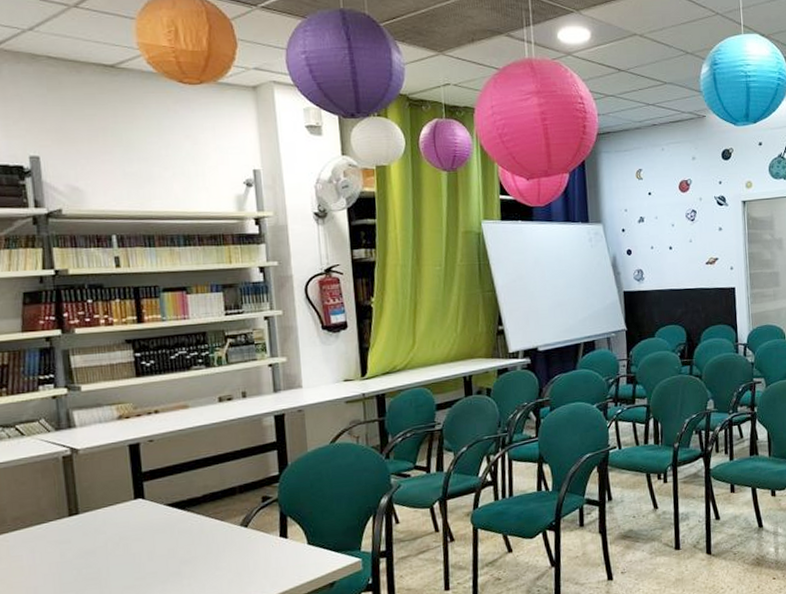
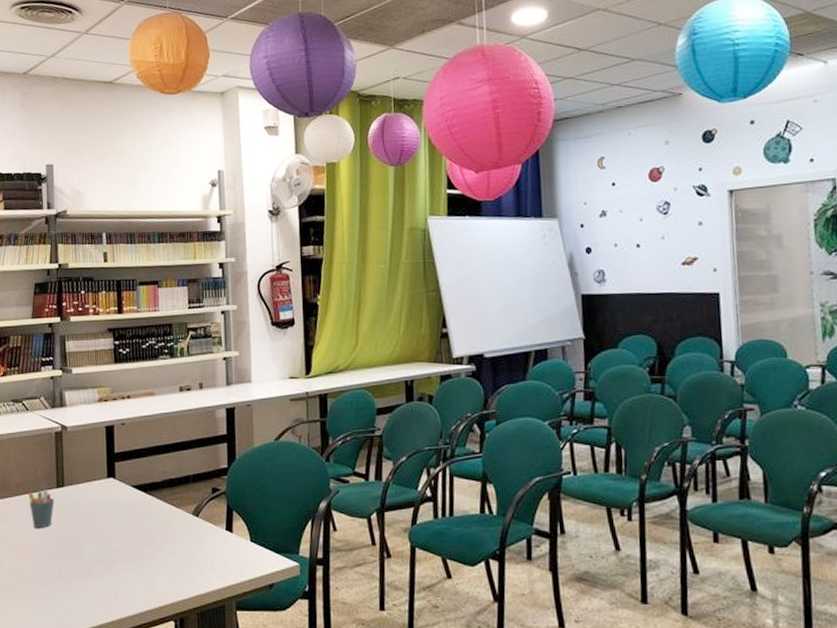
pen holder: none [30,520,67,563] -> present [28,490,55,528]

